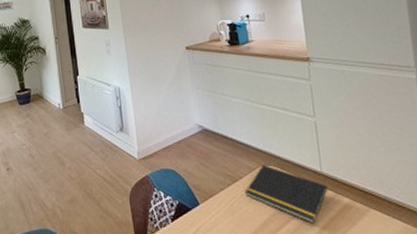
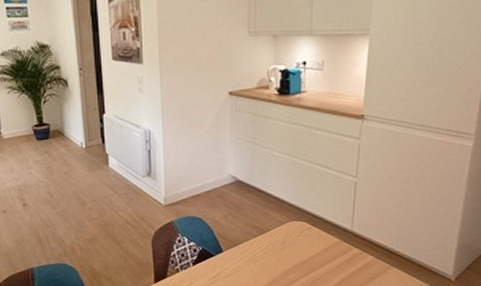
notepad: present [244,165,328,224] -> none [270,220,355,276]

